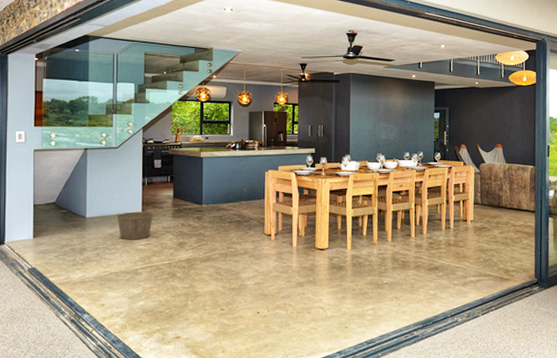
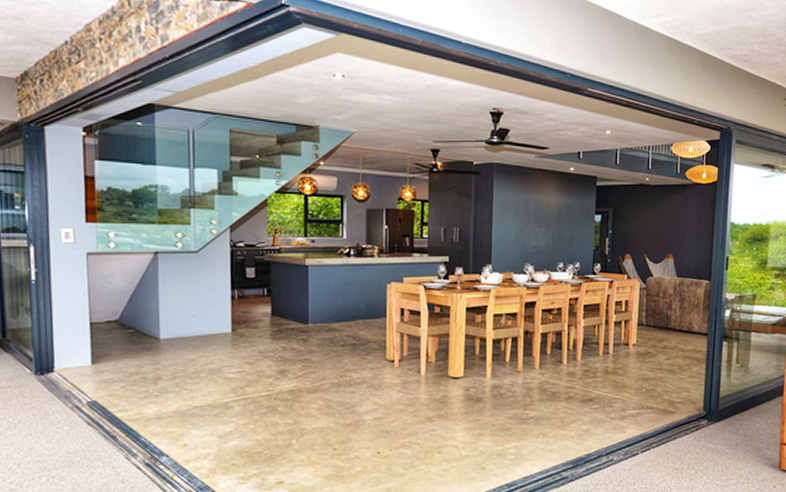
basket: present [116,211,154,240] -> none [199,332,248,367]

